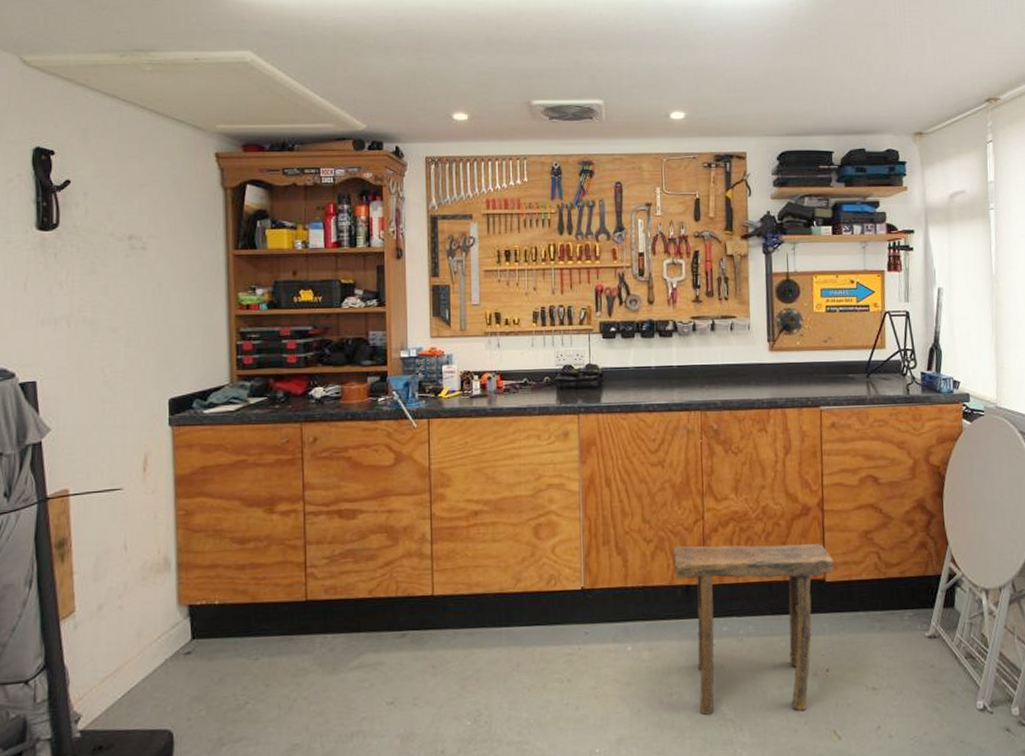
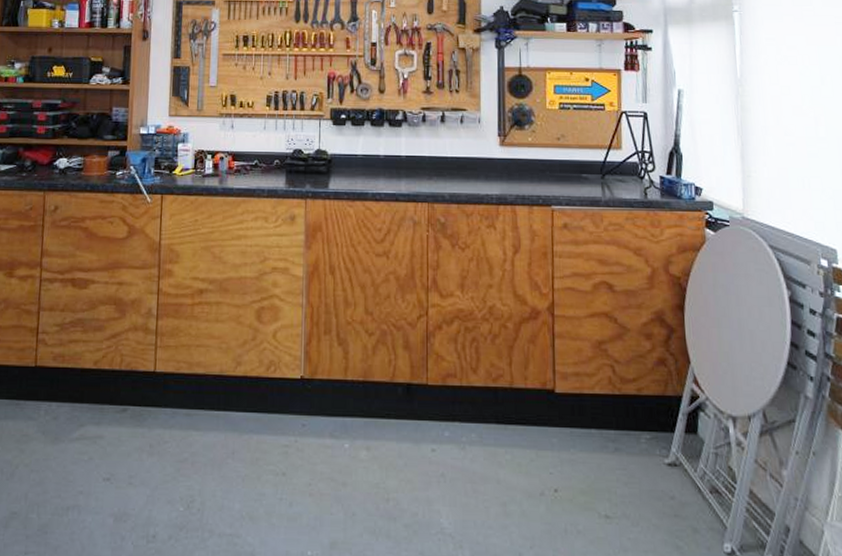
stool: present [672,544,834,715] -> none [395,341,564,533]

